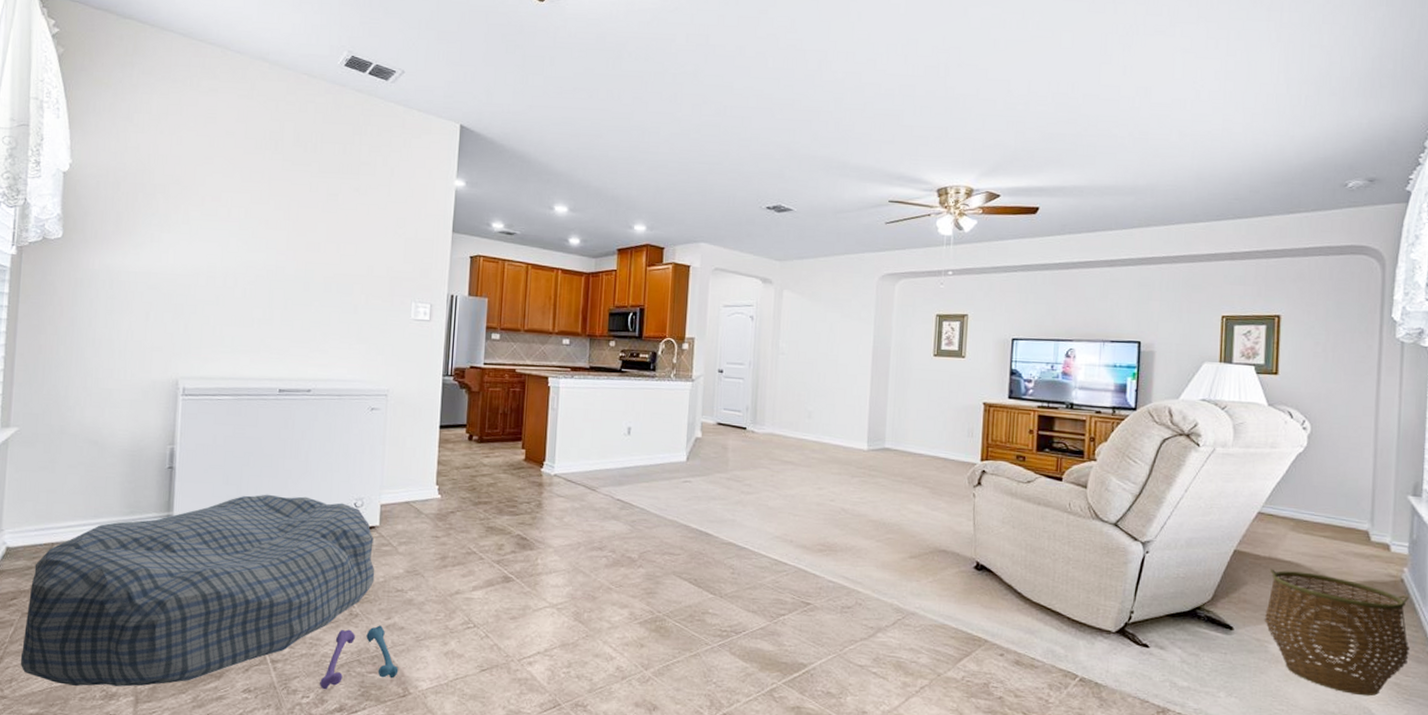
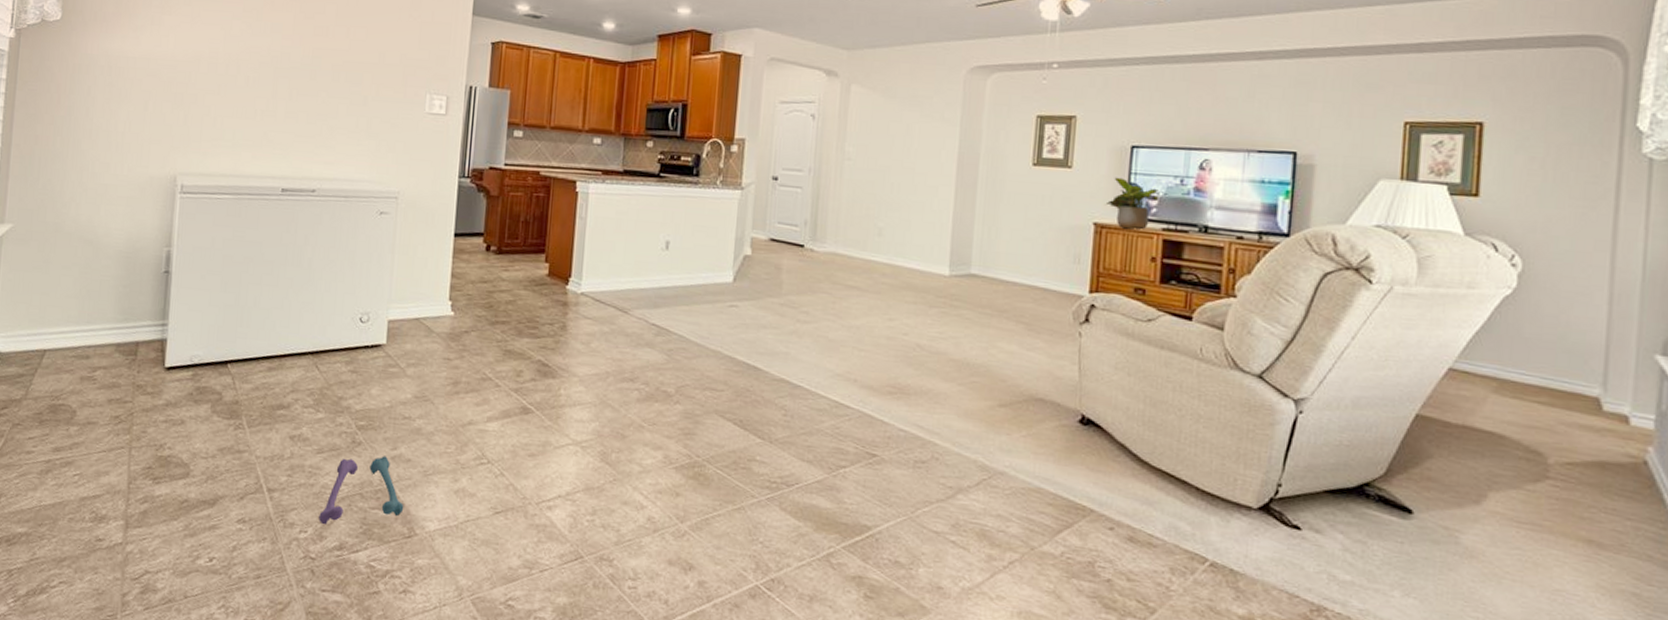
dog bed: present [20,494,375,687] -> none [9,304,381,510]
potted plant: none [992,365,1035,408] -> present [1105,177,1160,230]
basket: present [1264,568,1410,697] -> none [1454,439,1654,608]

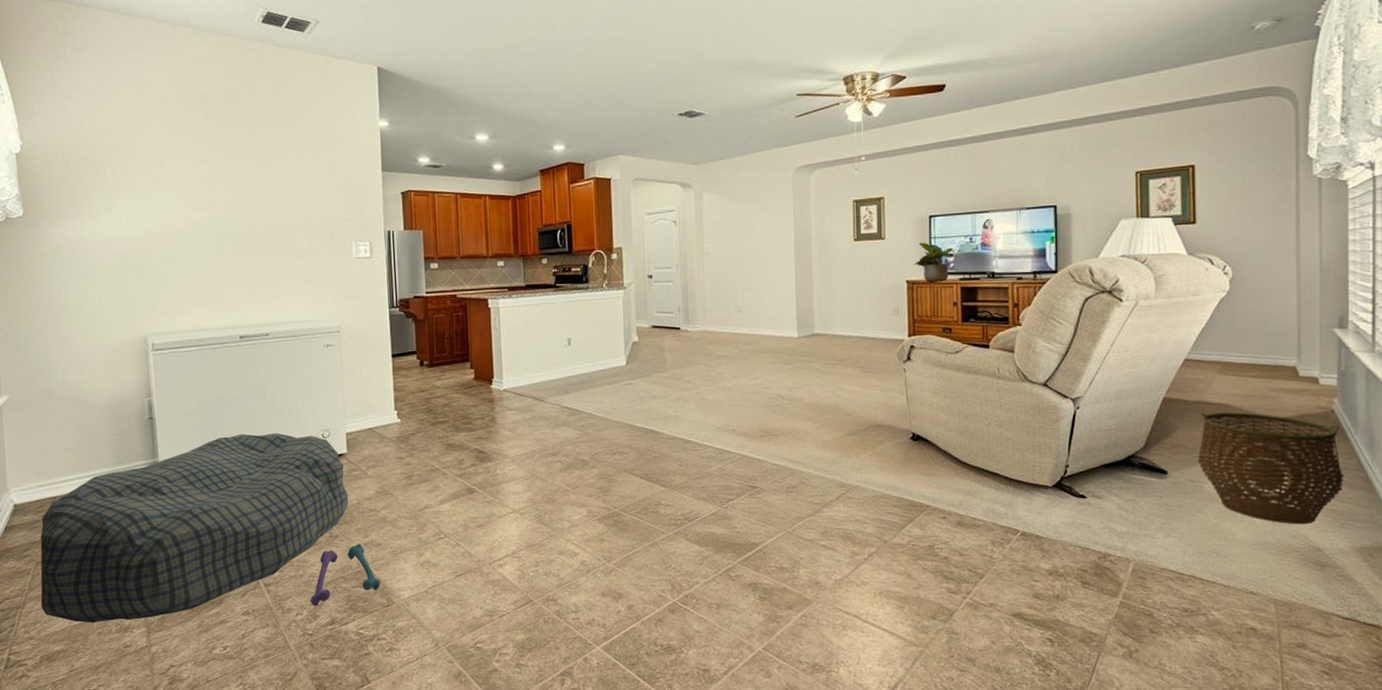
dog bed: none [9,304,381,510] -> present [40,433,349,622]
basket: none [1454,439,1654,608] -> present [1197,412,1344,525]

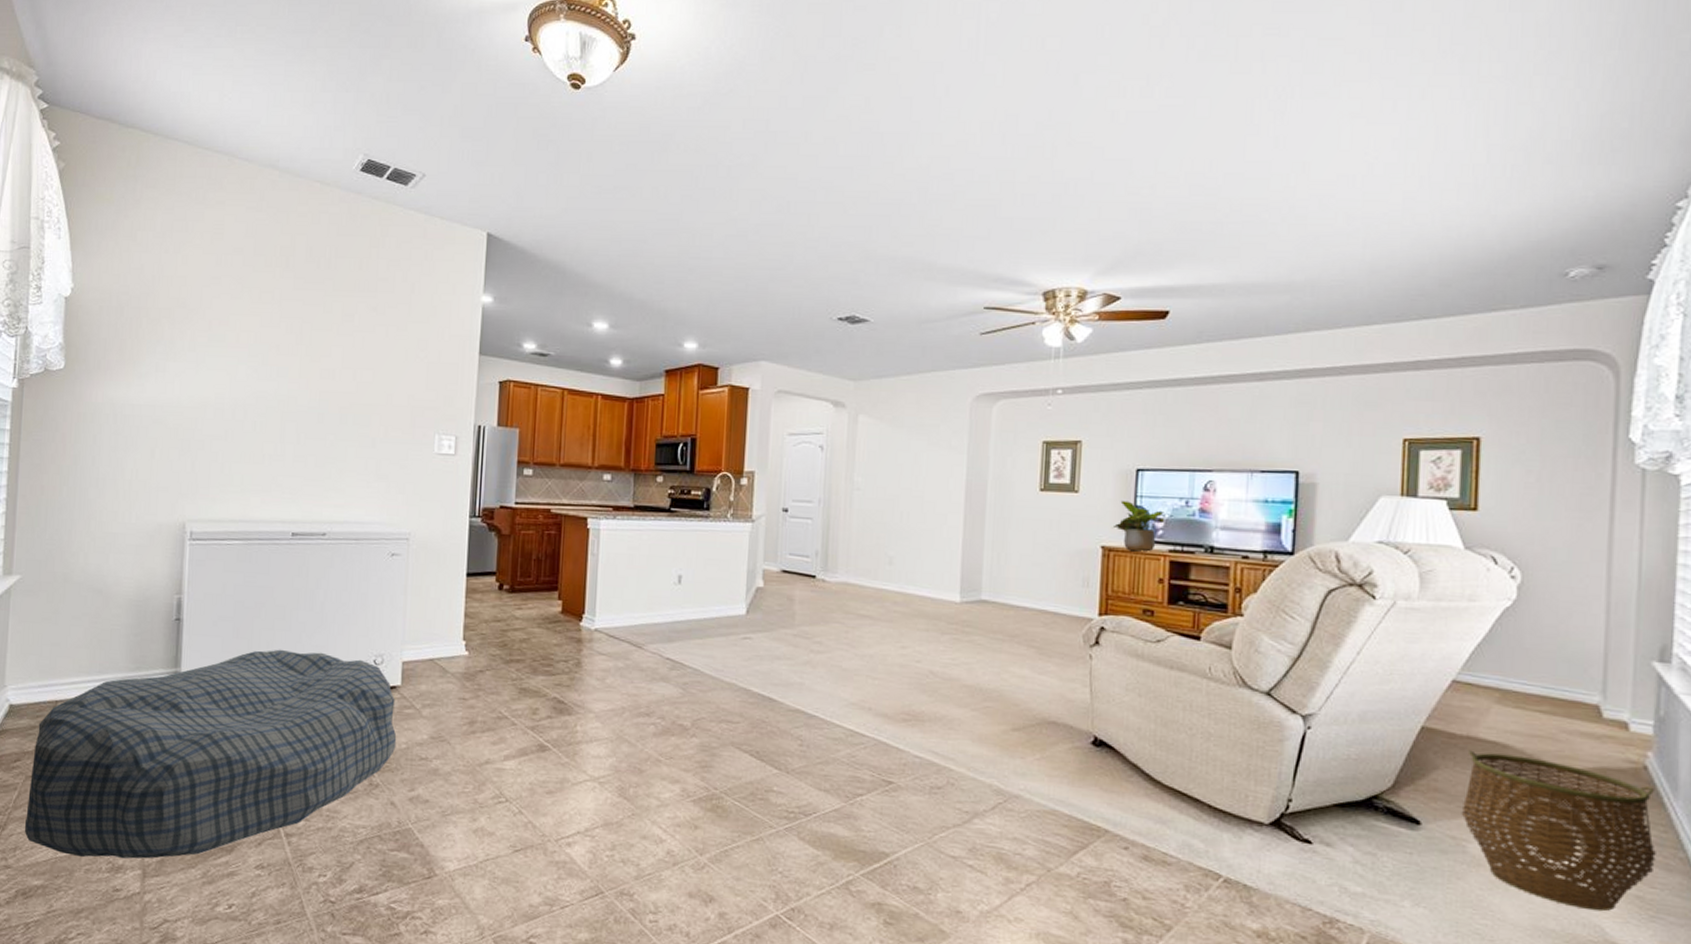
dog toy: present [311,544,381,605] -> none [338,797,423,867]

